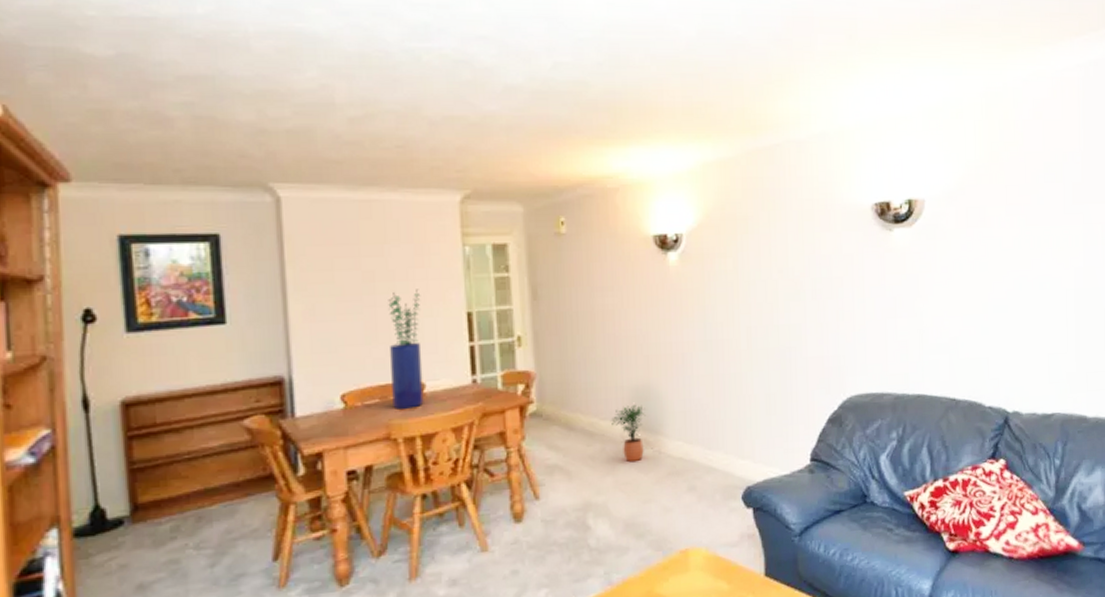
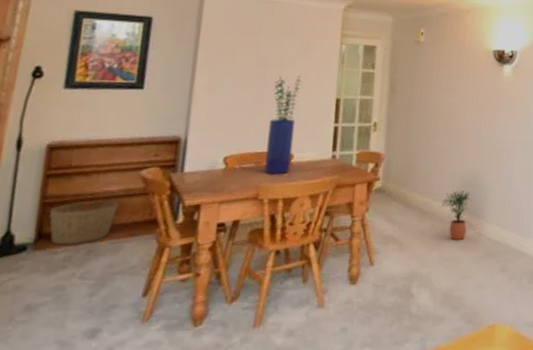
basket: none [141,458,224,515] -> present [49,200,119,245]

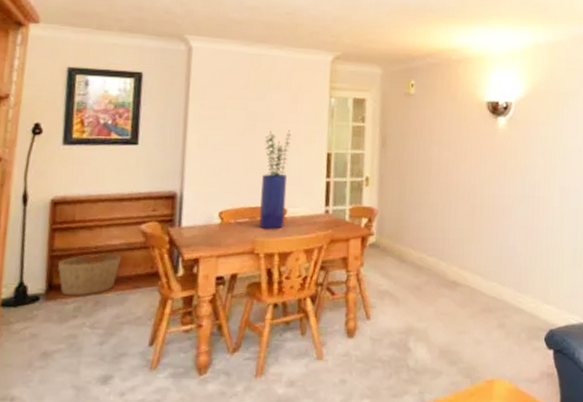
potted plant: present [442,190,472,241] -> none [437,246,467,296]

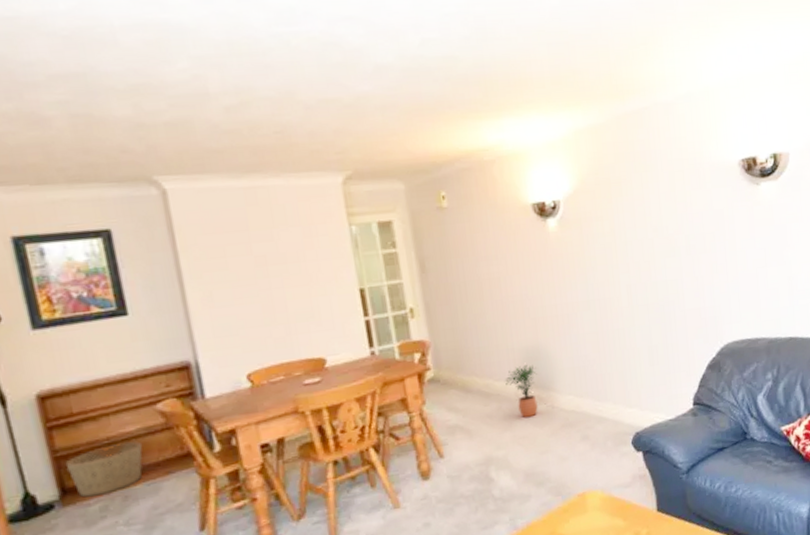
vase: present [259,130,292,229] -> none [282,269,327,385]
potted plant: none [437,246,467,296] -> present [505,364,538,418]

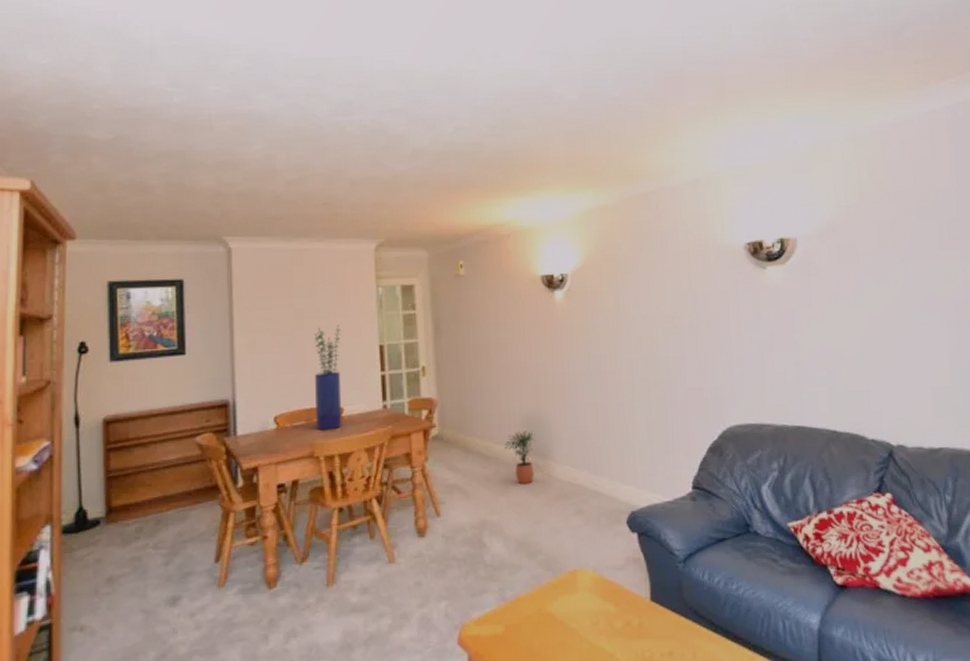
basket: present [65,441,143,498] -> none [115,470,180,517]
vase: none [282,269,327,385] -> present [314,325,342,431]

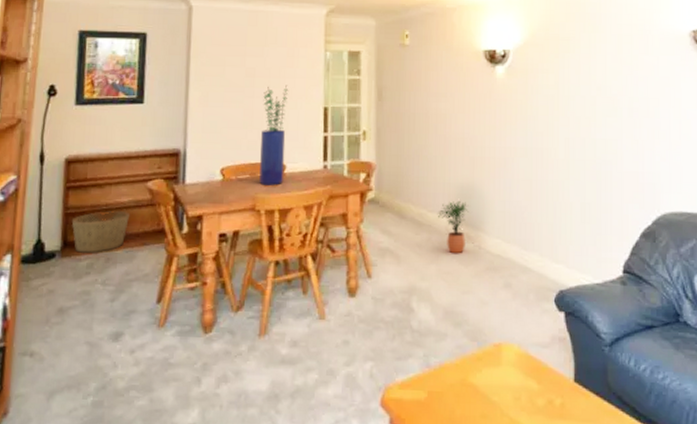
basket: none [115,470,180,517] -> present [71,211,130,253]

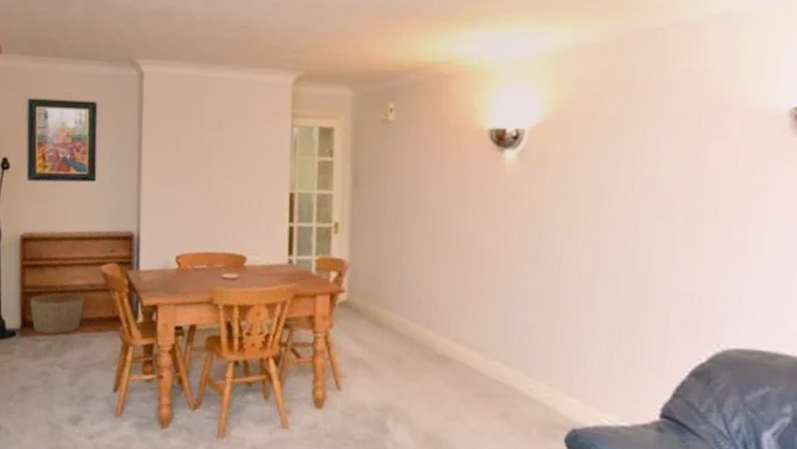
vase: present [259,85,289,185] -> none [217,165,250,279]
potted plant: present [438,201,469,254] -> none [422,311,461,374]

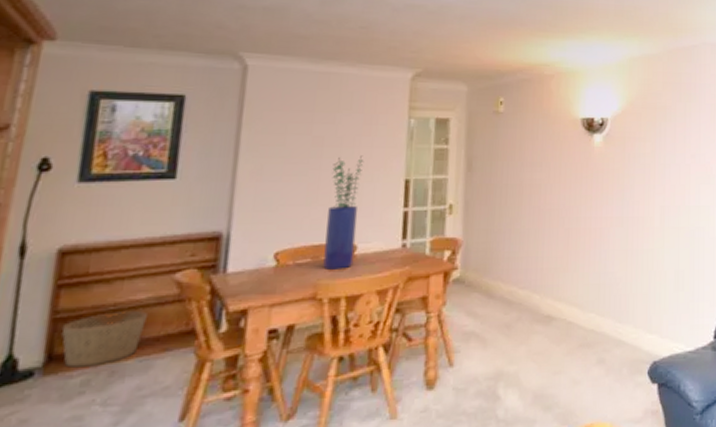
vase: none [217,165,250,279] -> present [323,155,364,270]

